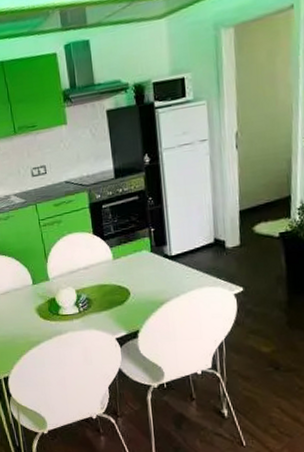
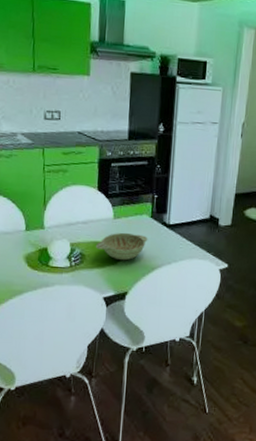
decorative bowl: none [99,271,152,300] -> present [95,232,148,261]

